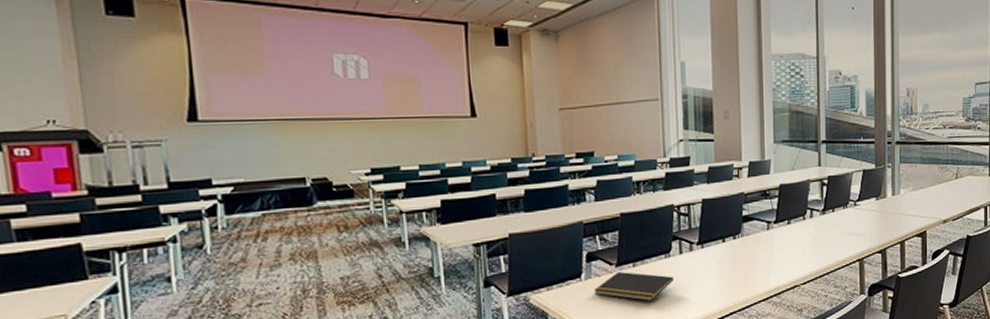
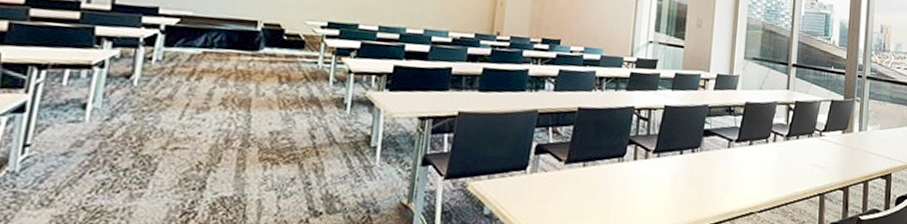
notepad: present [593,271,673,302] -> none [537,169,624,207]

